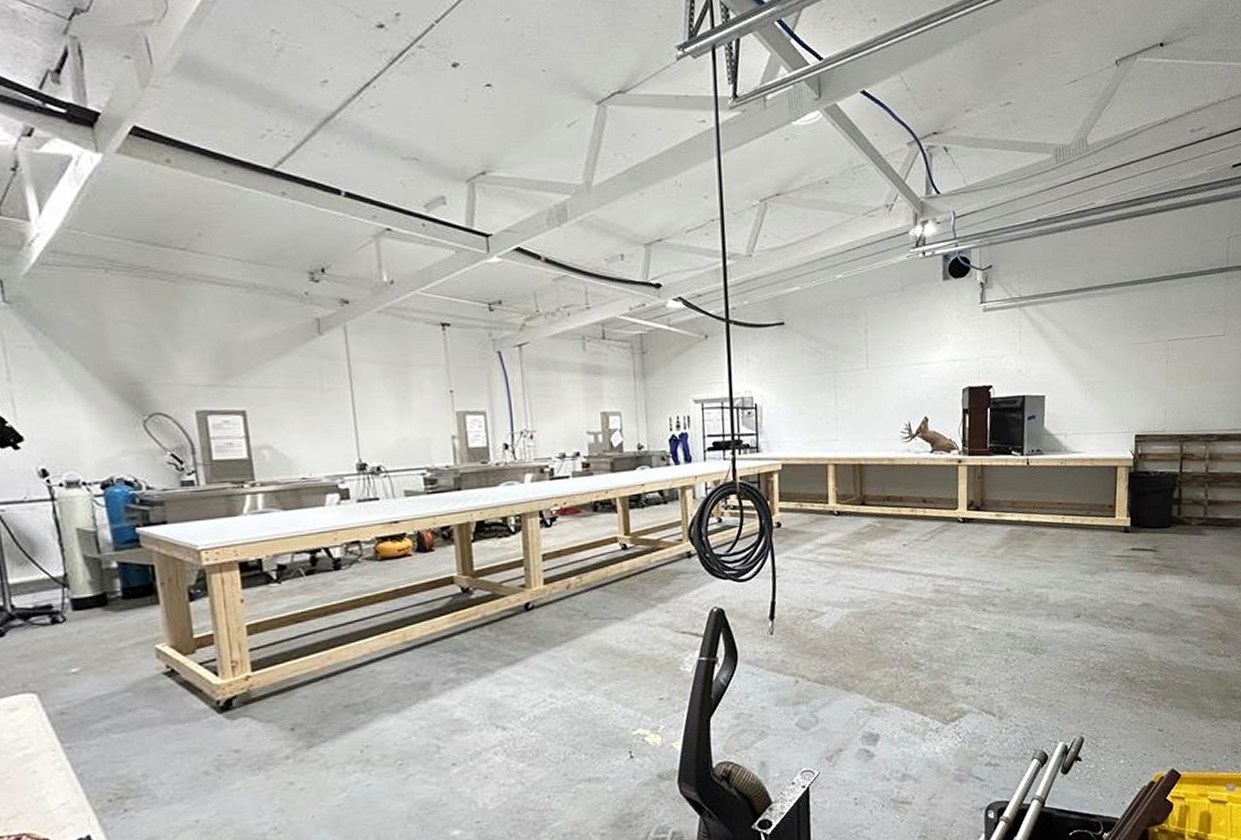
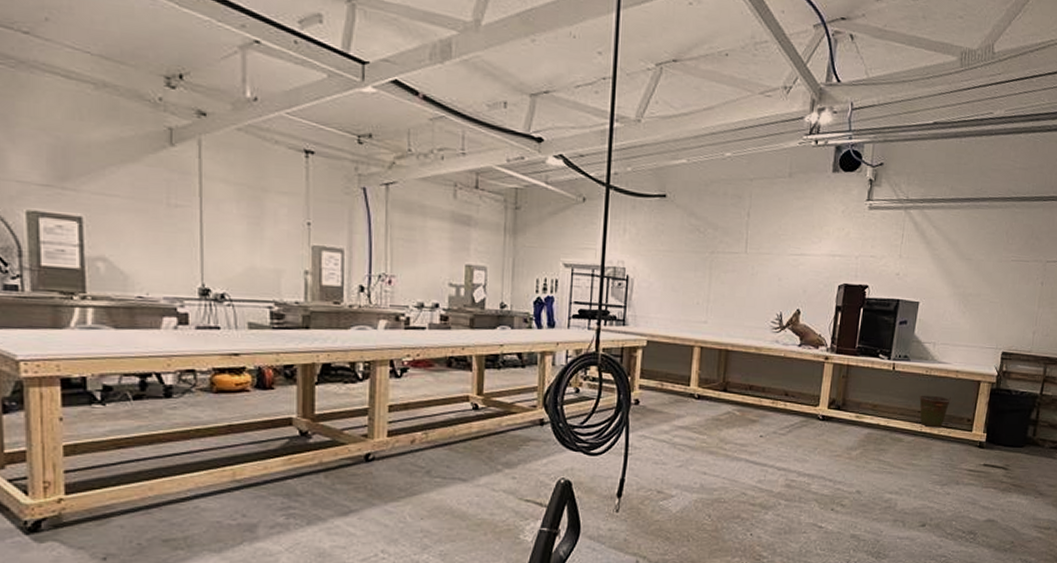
bucket: none [1056,485,1092,518] -> present [918,395,953,428]

